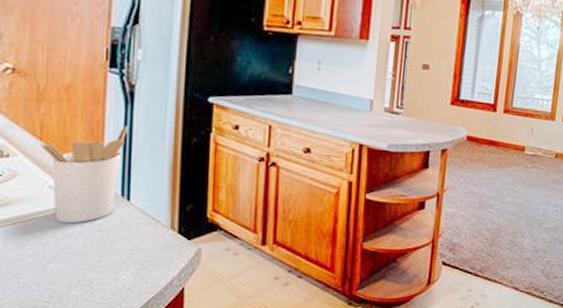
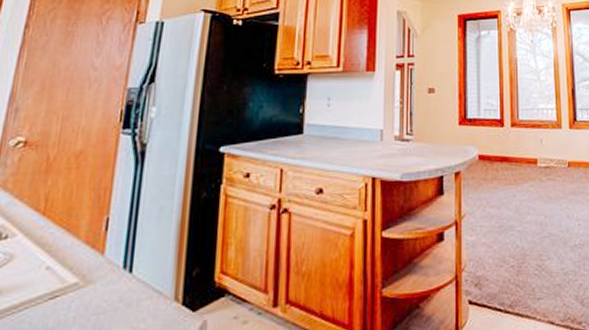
utensil holder: present [40,125,129,224] -> none [42,187,137,310]

